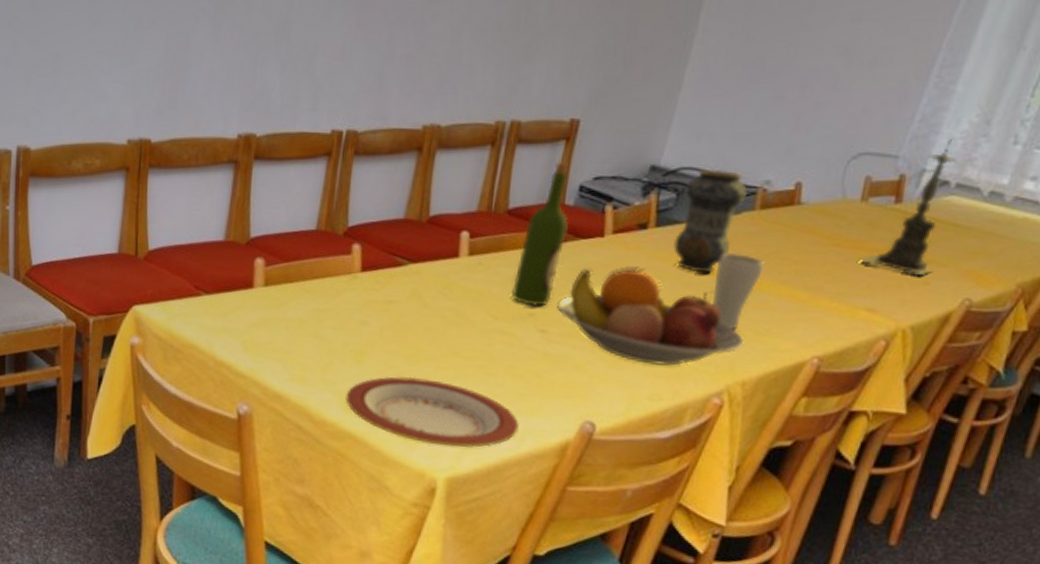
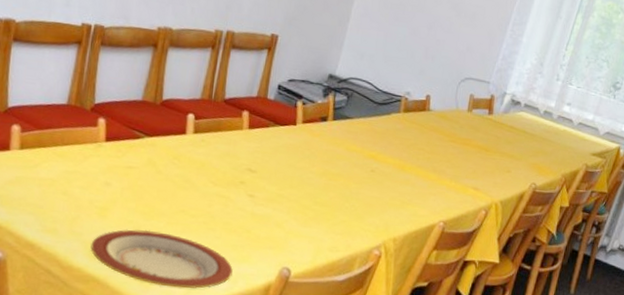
wine bottle: present [512,162,569,307] -> none [227,65,270,177]
fruit bowl: present [557,269,745,366] -> none [262,149,395,225]
vase: present [673,168,747,274] -> none [346,79,395,158]
drinking glass: present [713,253,764,330] -> none [373,142,407,200]
candle holder: present [858,139,957,275] -> none [467,73,524,166]

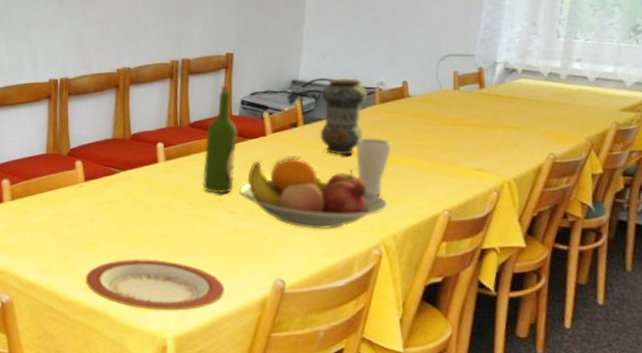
wine bottle: none [227,65,270,177] -> present [203,85,238,194]
fruit bowl: none [262,149,395,225] -> present [239,158,389,229]
vase: none [346,79,395,158] -> present [320,77,368,155]
drinking glass: none [373,142,407,200] -> present [356,138,392,196]

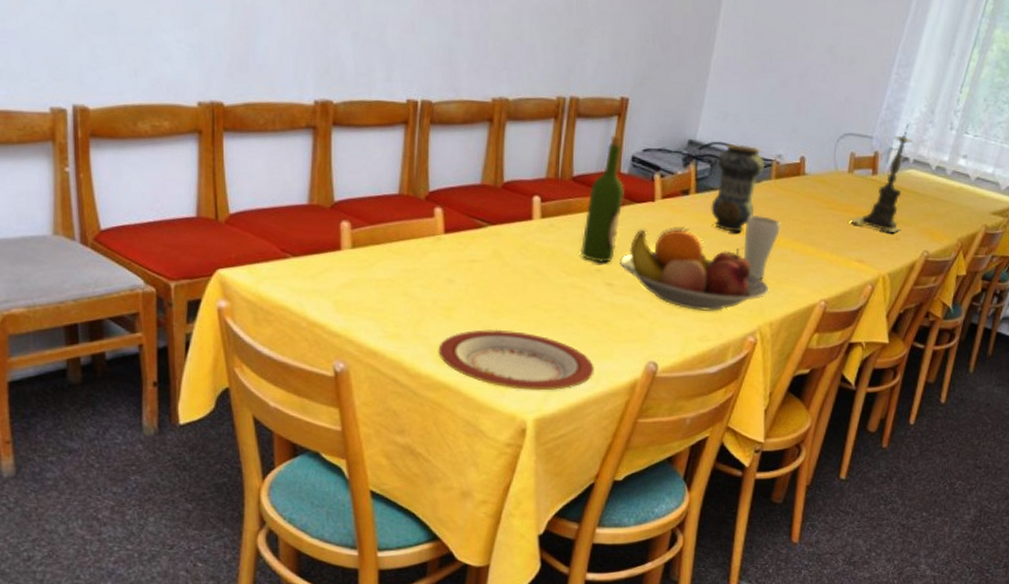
candle holder: none [462,39,520,140] -> present [849,124,913,232]

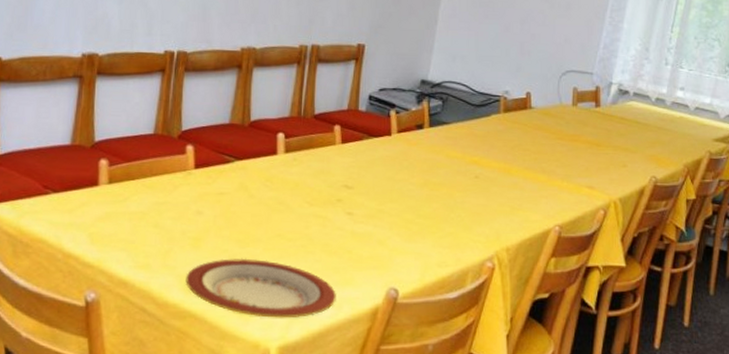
wine bottle: present [581,135,624,263] -> none [322,77,362,193]
fruit bowl: present [620,229,770,311] -> none [359,161,504,238]
vase: present [711,143,765,233] -> none [444,82,493,163]
drinking glass: present [744,215,781,280] -> none [478,146,511,207]
candle holder: present [849,124,913,232] -> none [577,61,631,160]

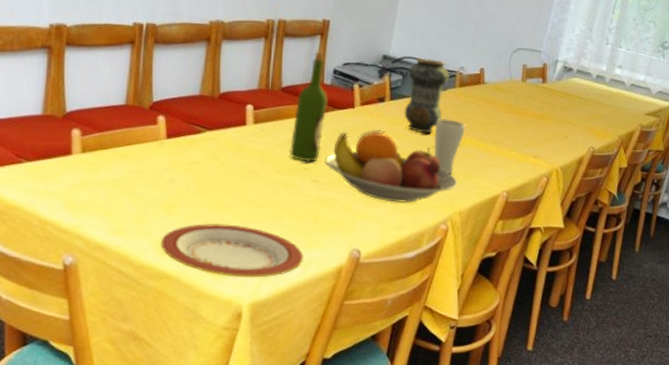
wine bottle: none [322,77,362,193] -> present [290,51,328,162]
fruit bowl: none [359,161,504,238] -> present [325,132,458,203]
vase: none [444,82,493,163] -> present [404,57,449,134]
drinking glass: none [478,146,511,207] -> present [434,119,465,174]

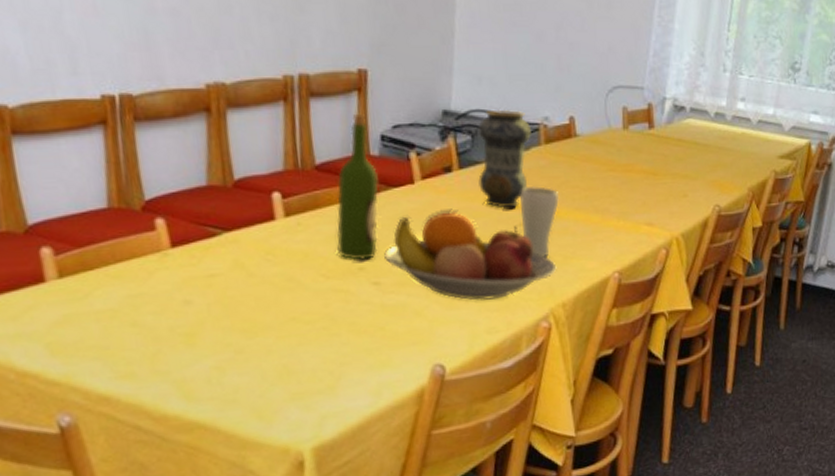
plate: present [160,223,303,278] -> none [184,350,374,417]

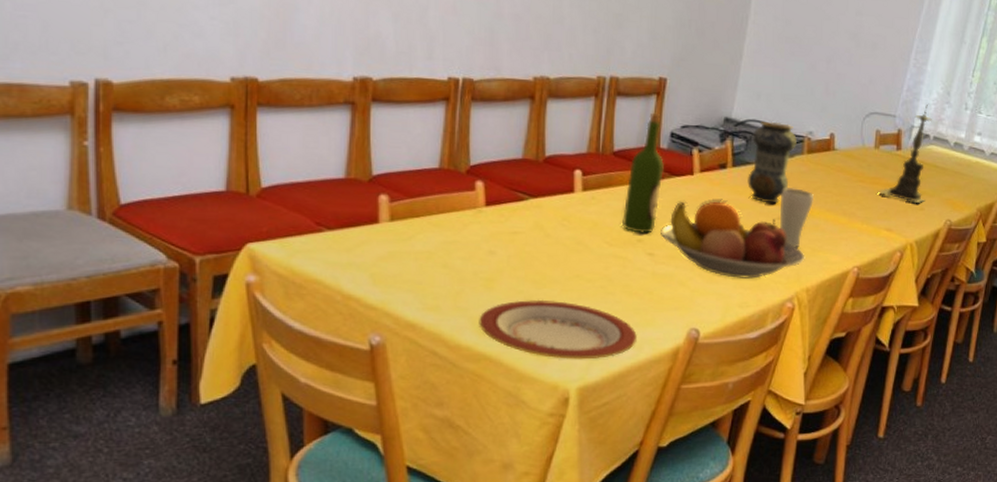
plate: none [184,350,374,417] -> present [479,299,637,360]
candle holder: none [631,70,688,189] -> present [877,105,932,203]

